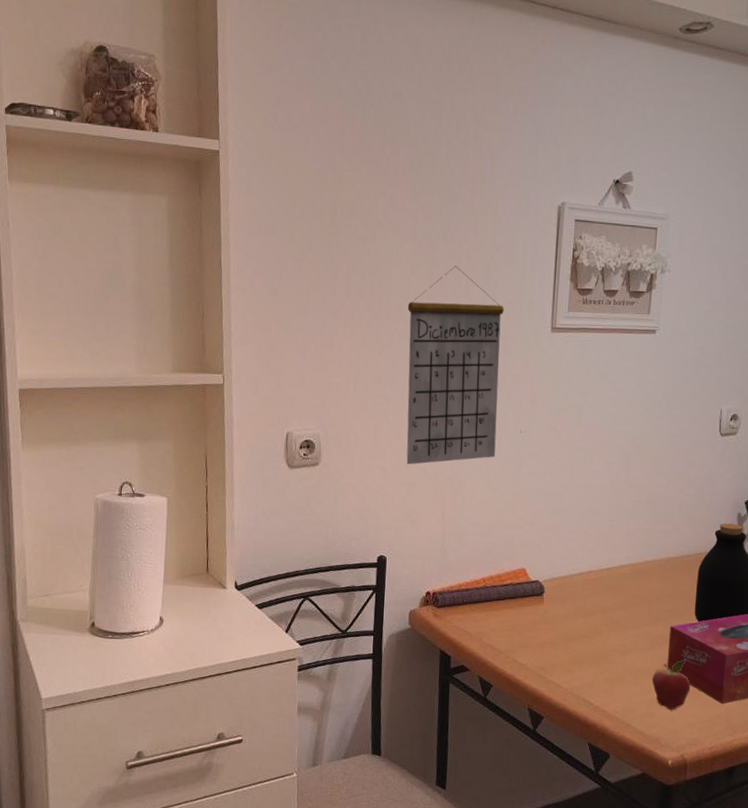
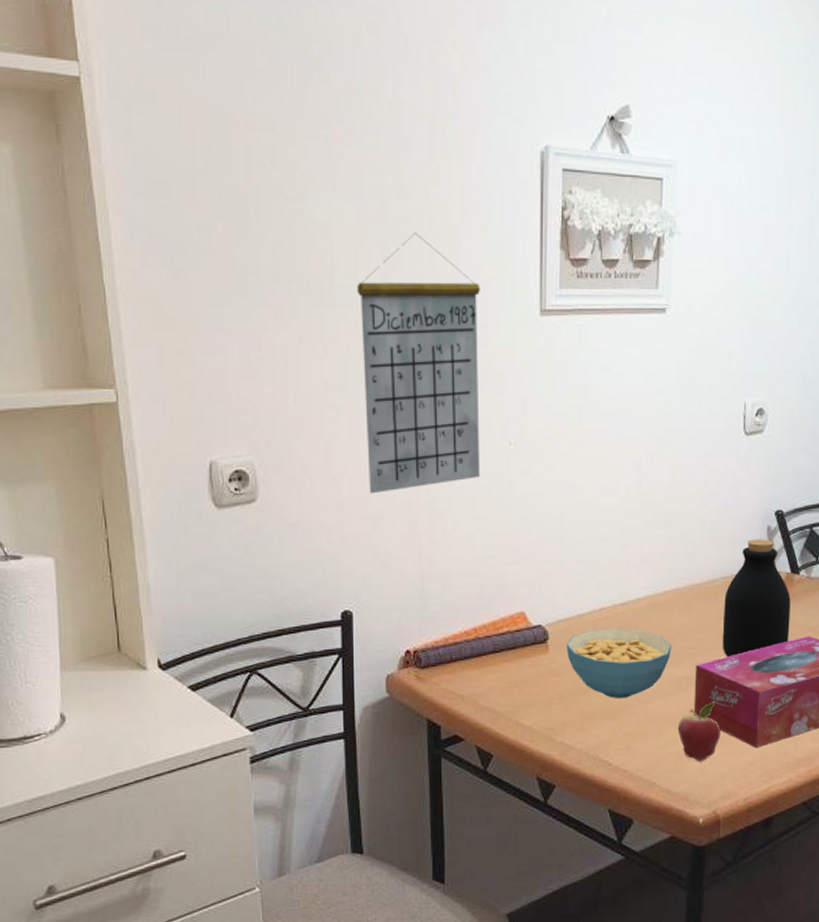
cereal bowl: none [558,588,650,649] -> present [566,628,672,698]

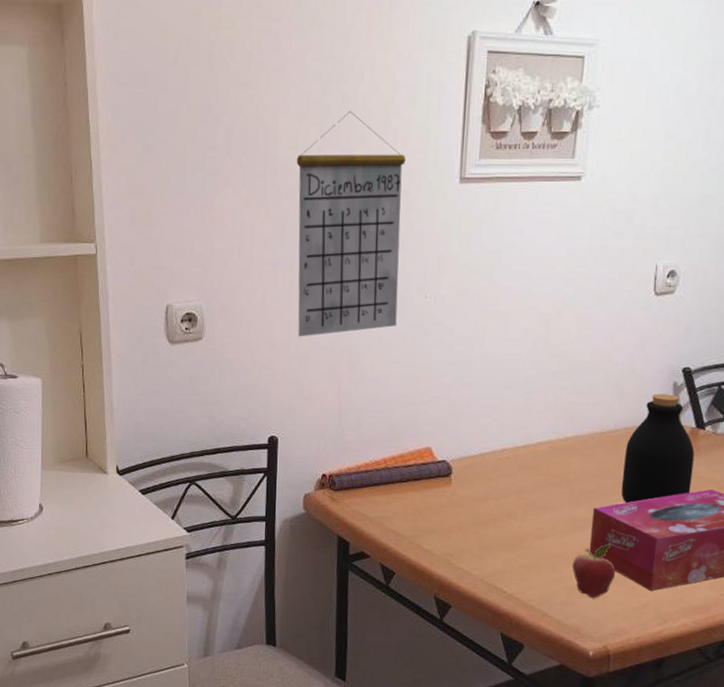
cereal bowl: present [566,628,672,698] -> none [468,467,570,533]

